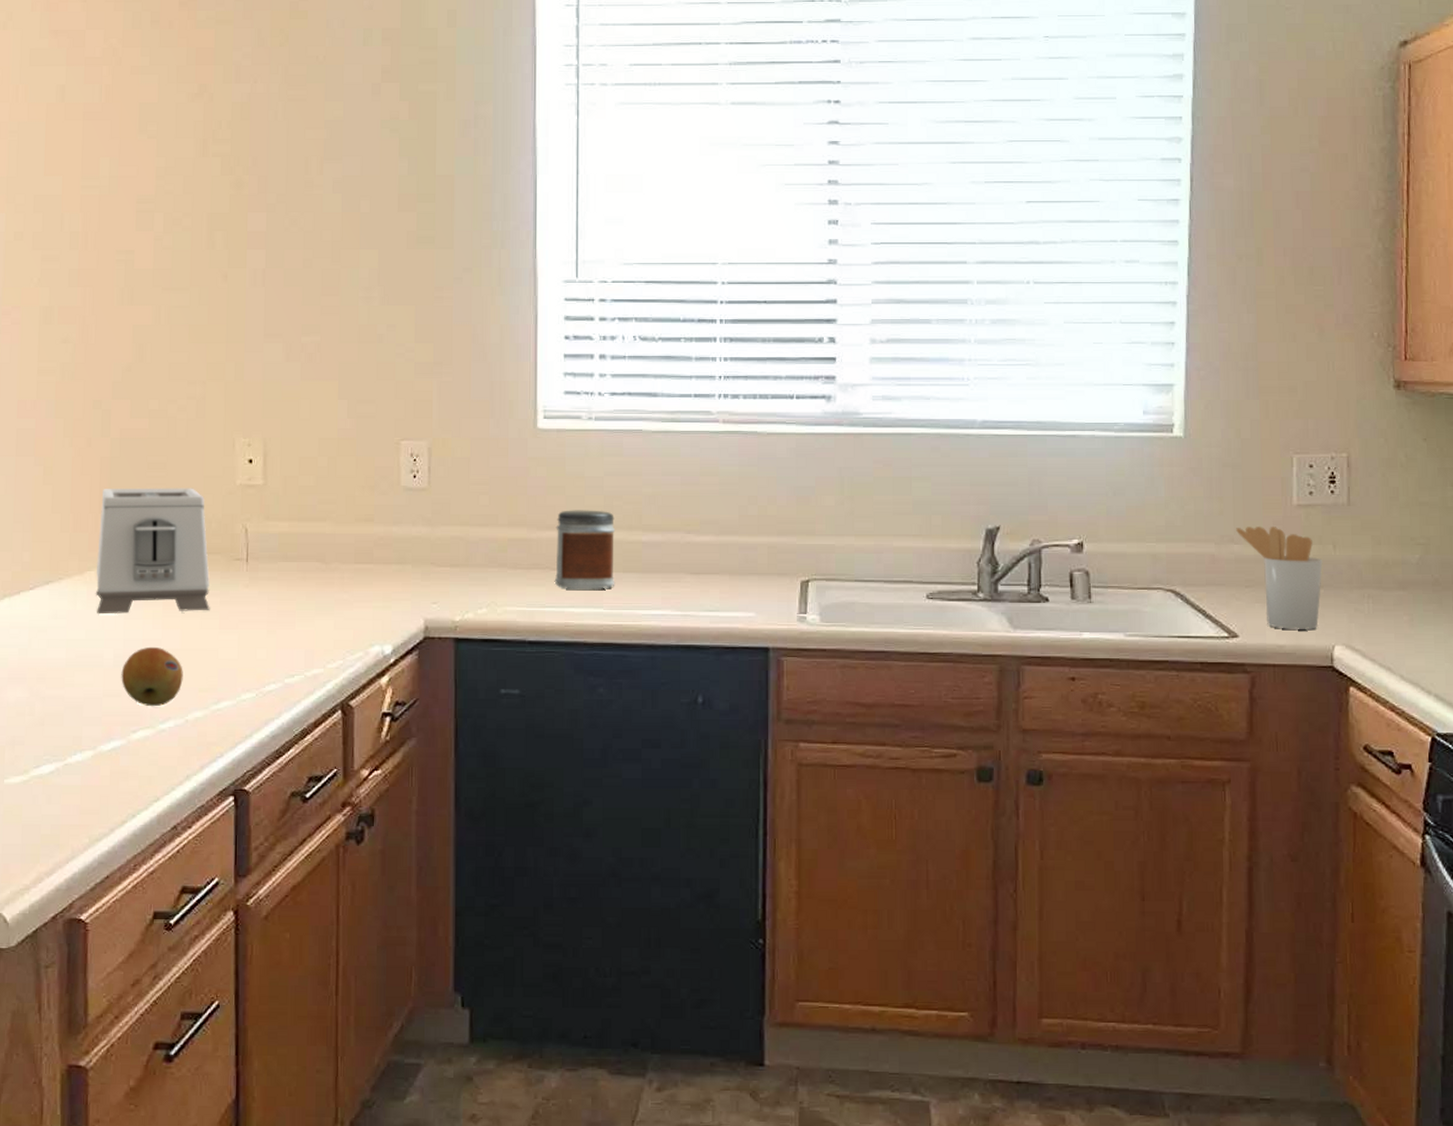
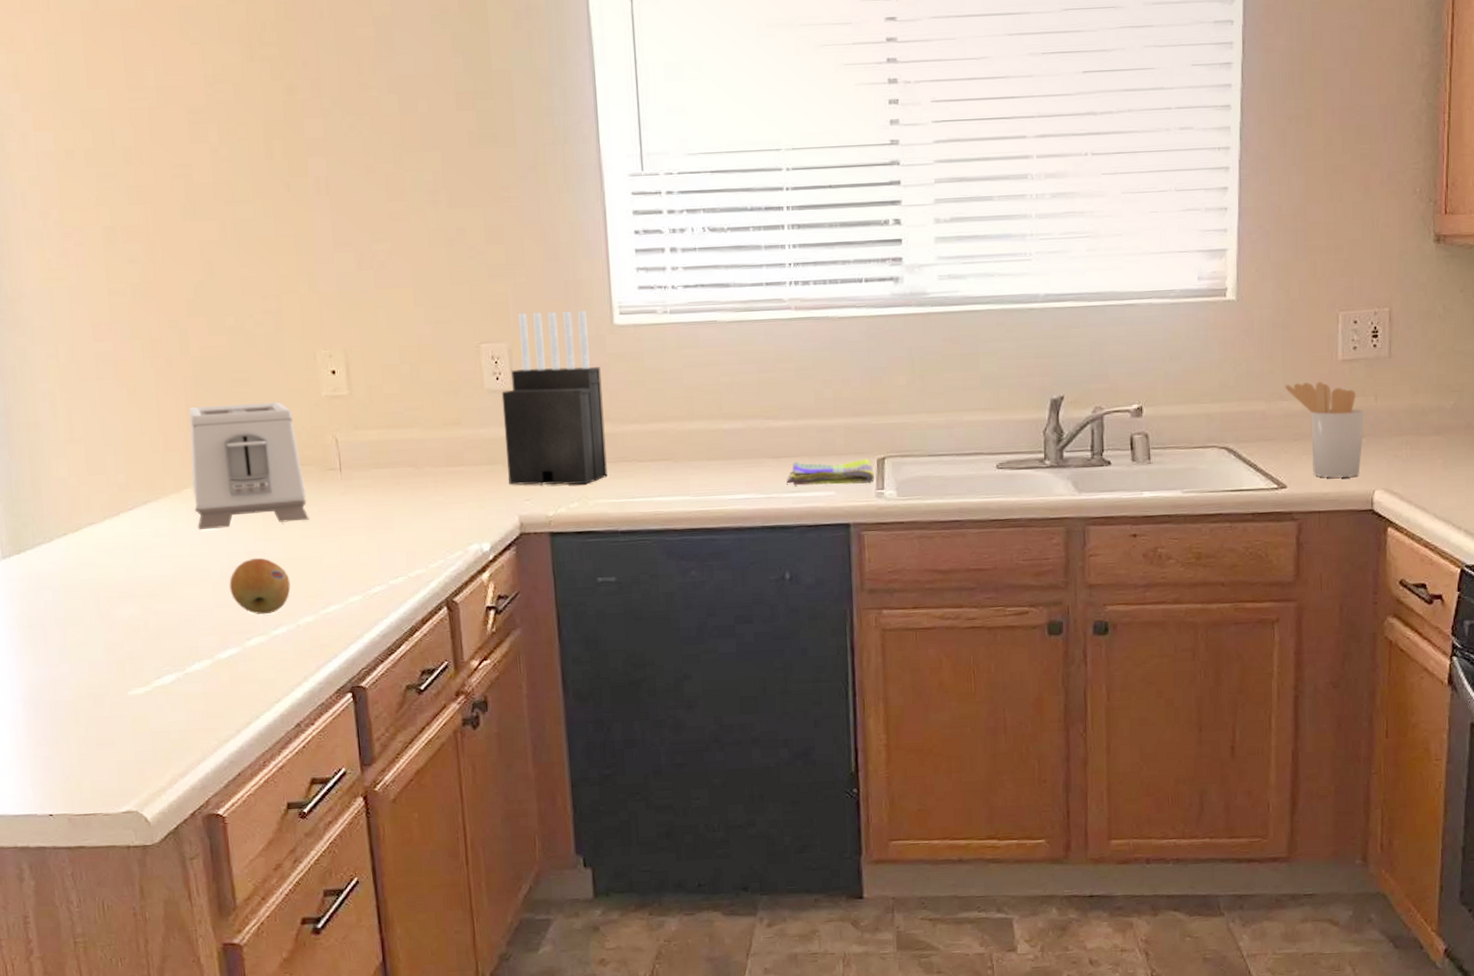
knife block: none [417,412,520,590] -> present [501,311,608,486]
jar: present [554,510,616,588] -> none [639,402,699,479]
dish towel: none [705,579,797,606] -> present [786,459,874,486]

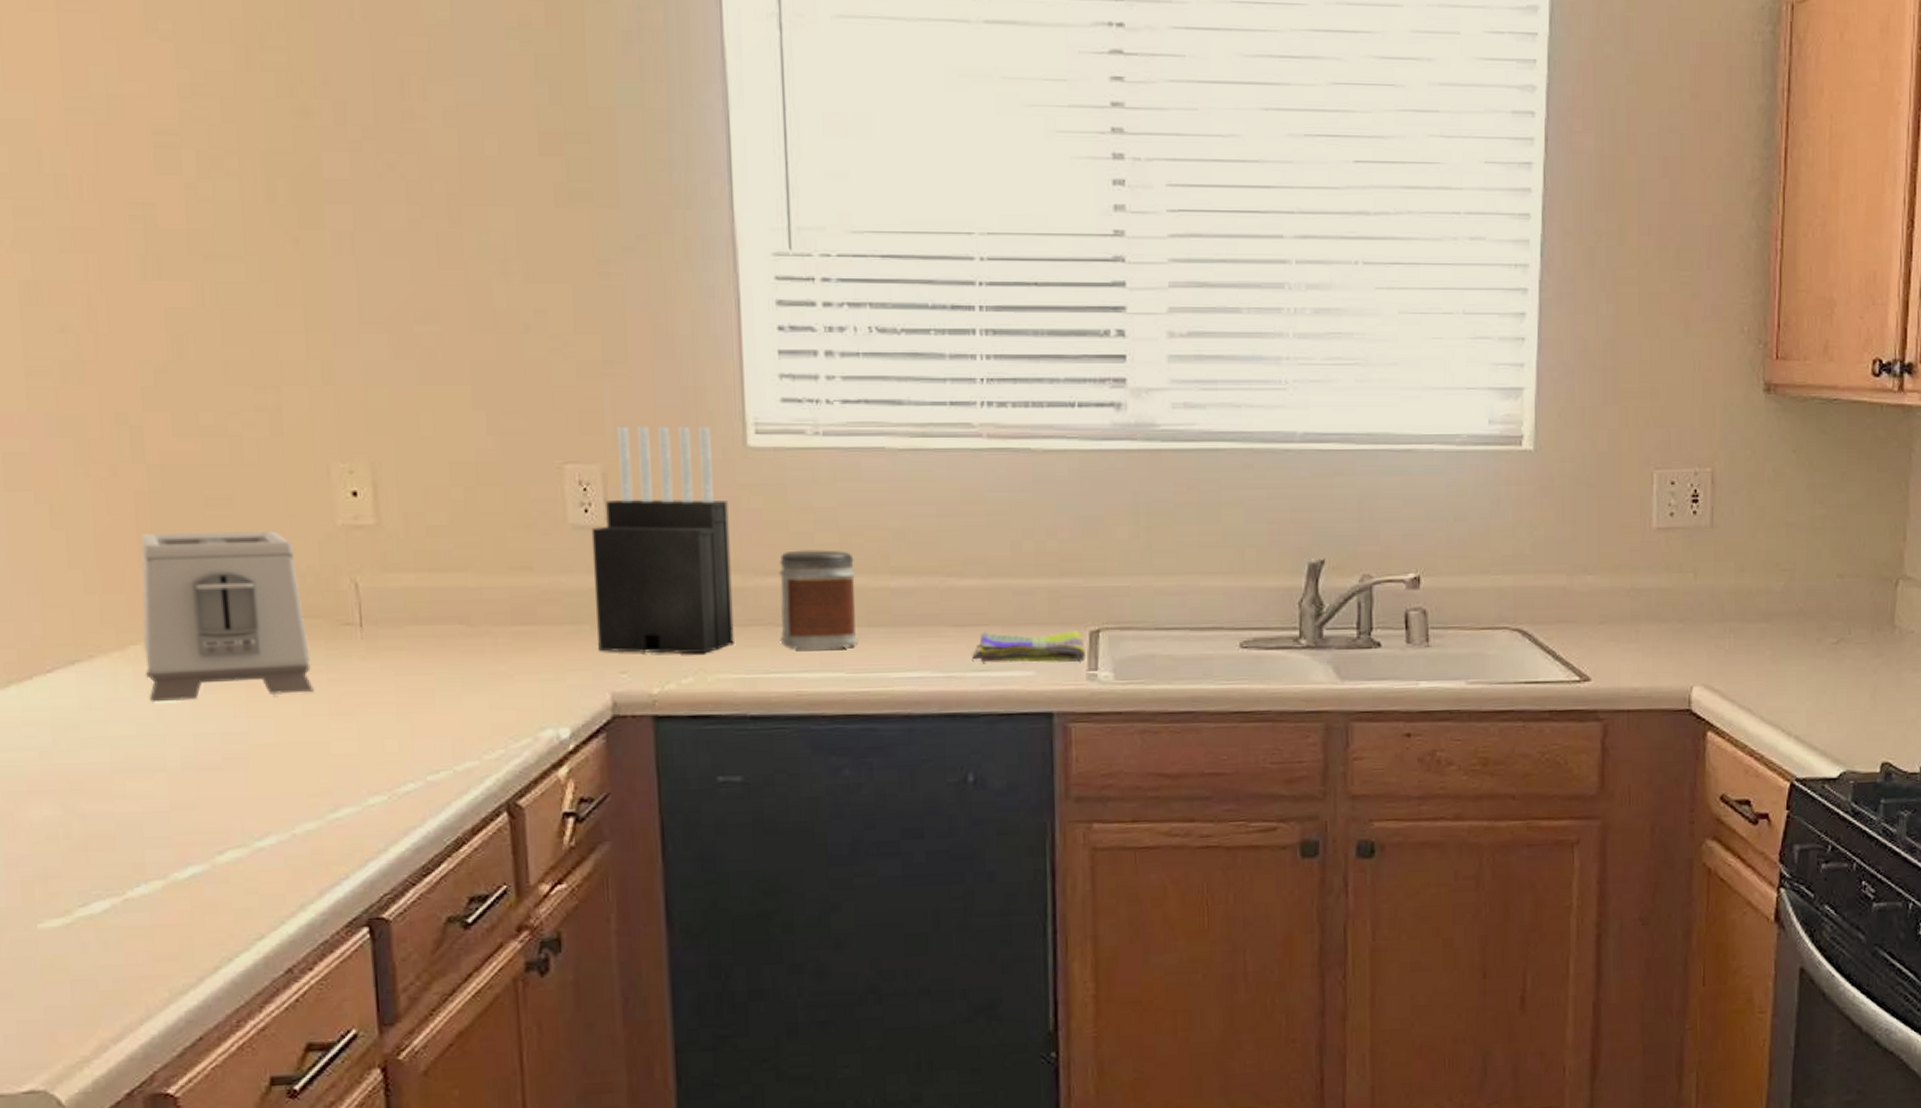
fruit: present [229,557,291,615] -> none [194,741,284,820]
jar: none [639,402,699,479] -> present [778,549,857,649]
utensil holder: present [1285,382,1365,478] -> none [1590,554,1683,670]

